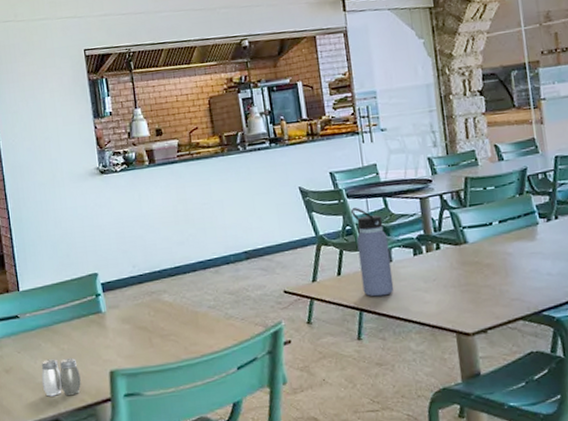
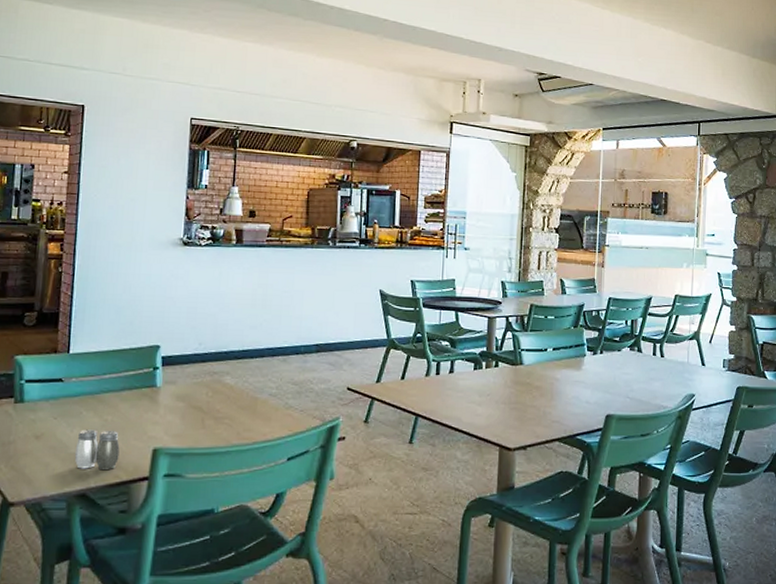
water bottle: present [350,208,394,297] -> none [422,317,453,404]

